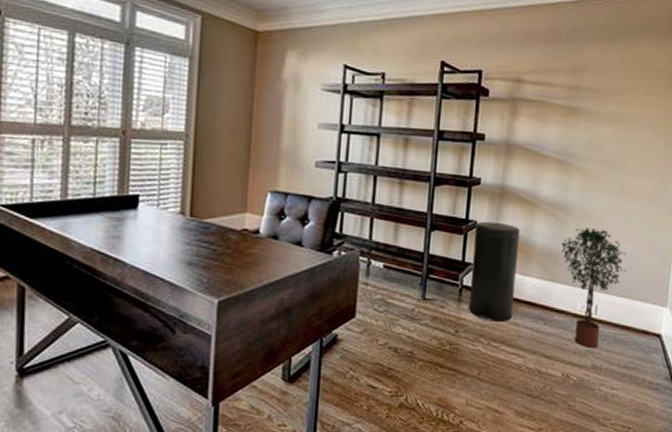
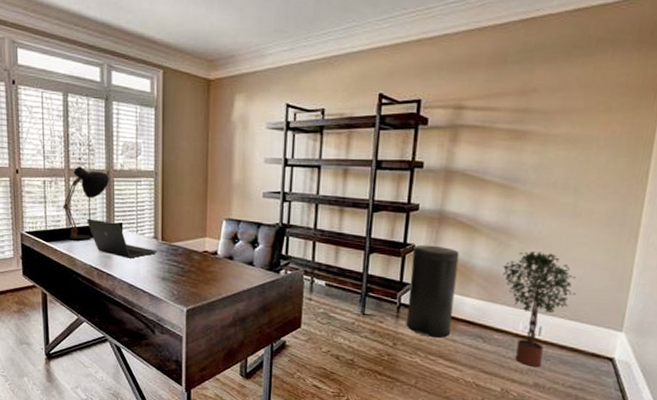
desk lamp: none [57,122,125,217] -> present [63,166,109,241]
laptop: none [90,188,184,239] -> present [87,218,158,259]

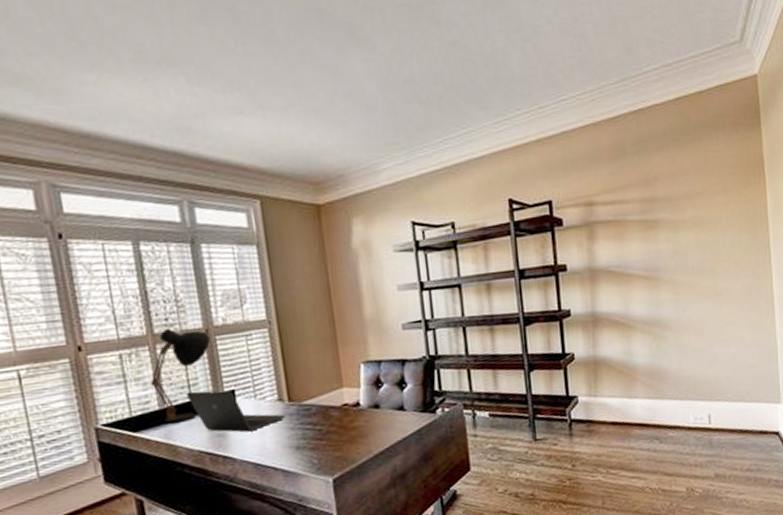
pedal bin: present [406,245,460,338] -> none [573,350,627,450]
potted tree: present [502,251,577,367] -> none [663,337,733,458]

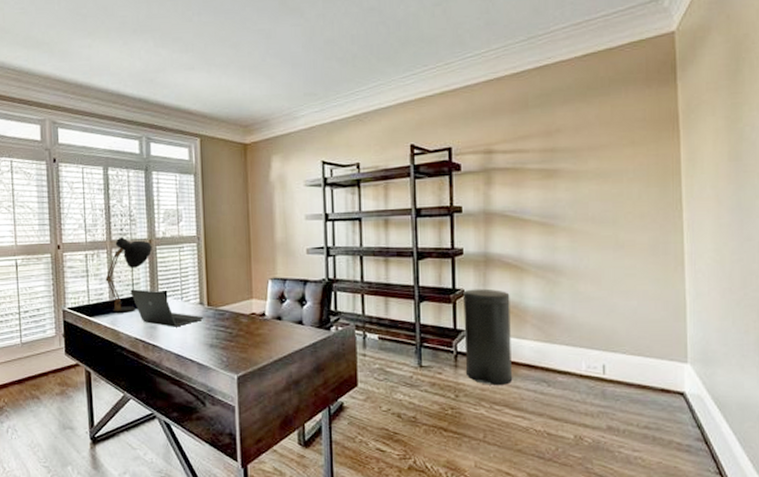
pedal bin: none [573,350,627,450] -> present [463,288,513,385]

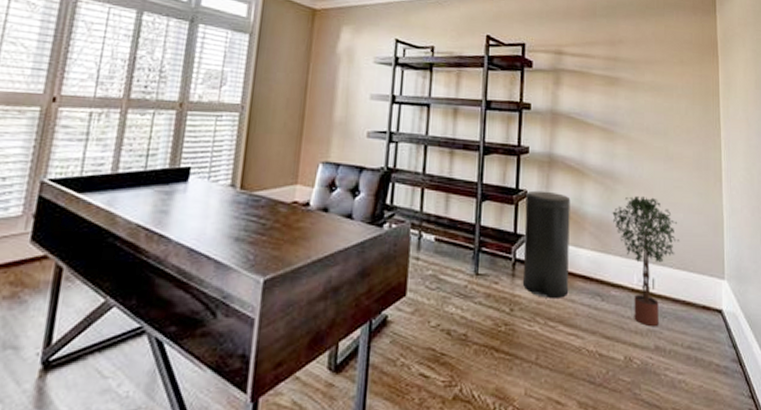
desk lamp: present [105,237,152,313] -> none [110,95,182,191]
laptop: present [130,289,204,327] -> none [142,161,234,213]
potted tree: none [556,287,633,408] -> present [612,196,679,326]

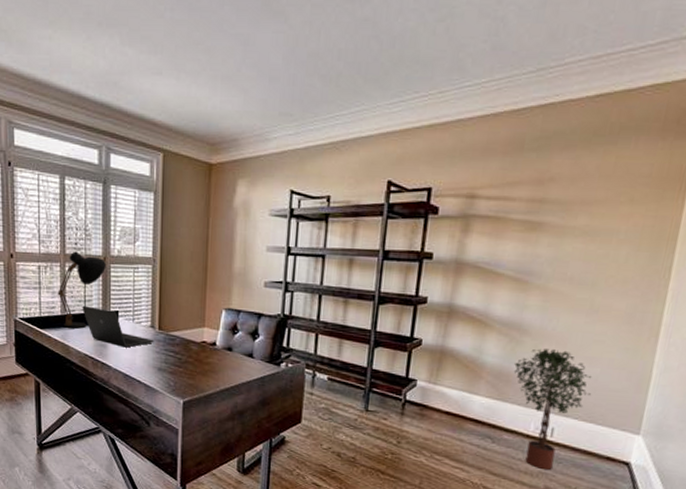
desk lamp: none [110,95,182,191] -> present [58,251,106,329]
laptop: none [142,161,234,213] -> present [82,305,154,348]
pedal bin: present [522,190,571,298] -> none [411,339,469,437]

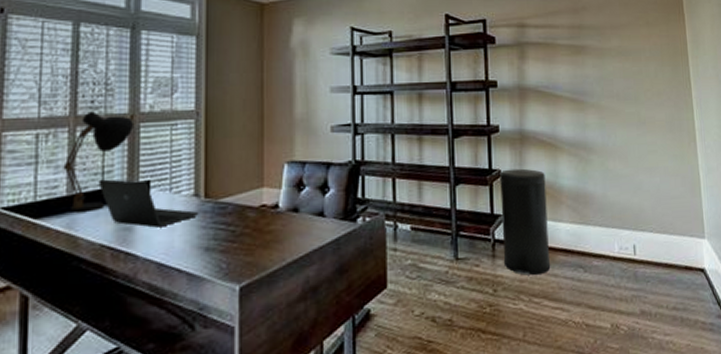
pedal bin: none [411,339,469,437] -> present [500,168,551,276]
potted tree: present [513,348,592,470] -> none [588,164,657,292]

